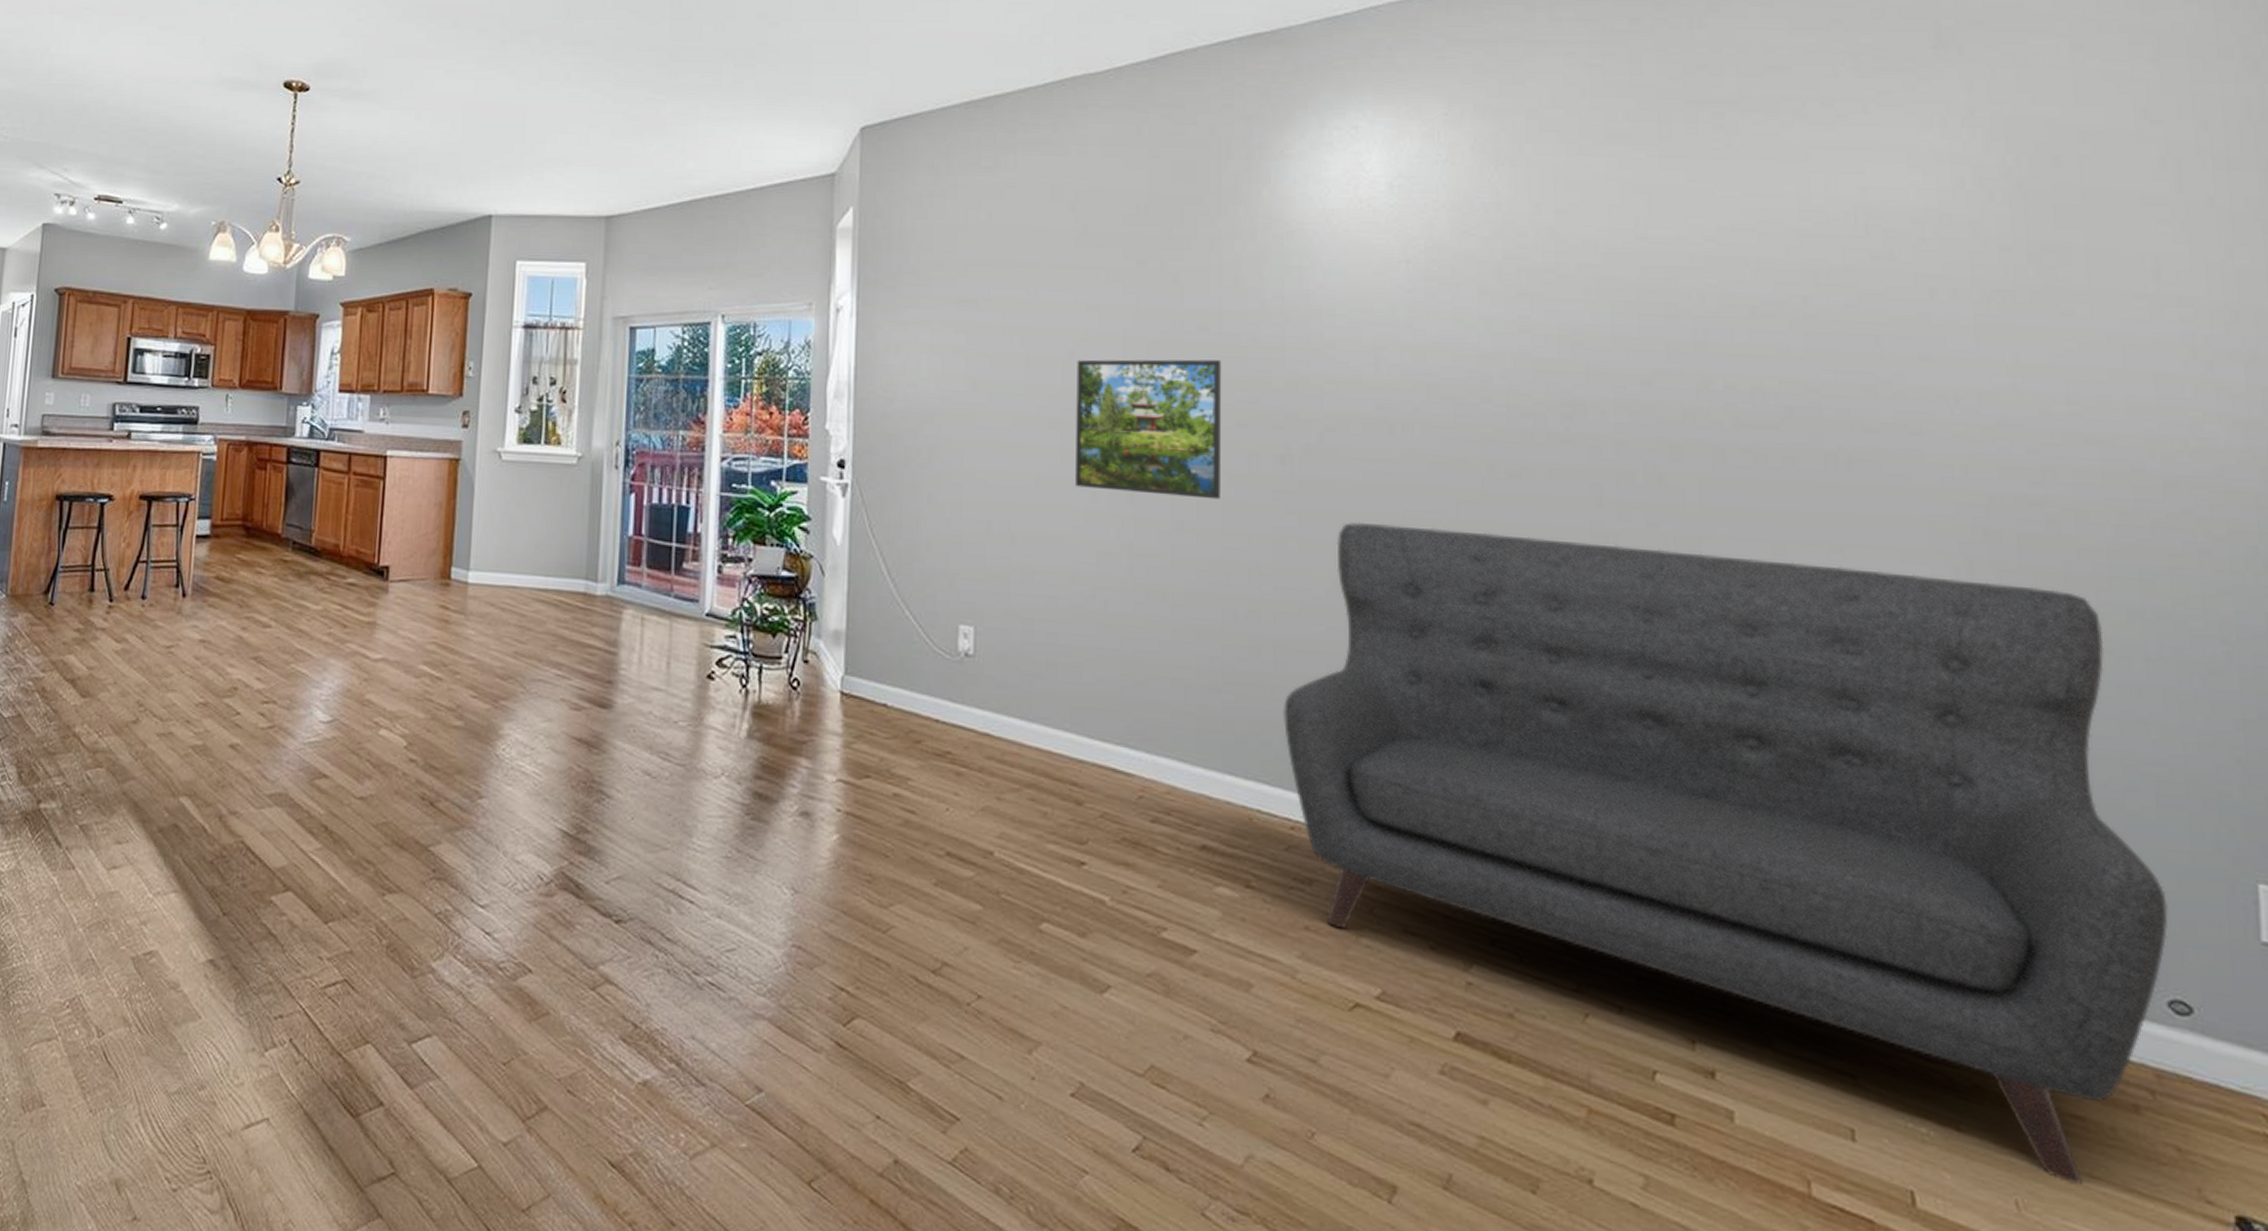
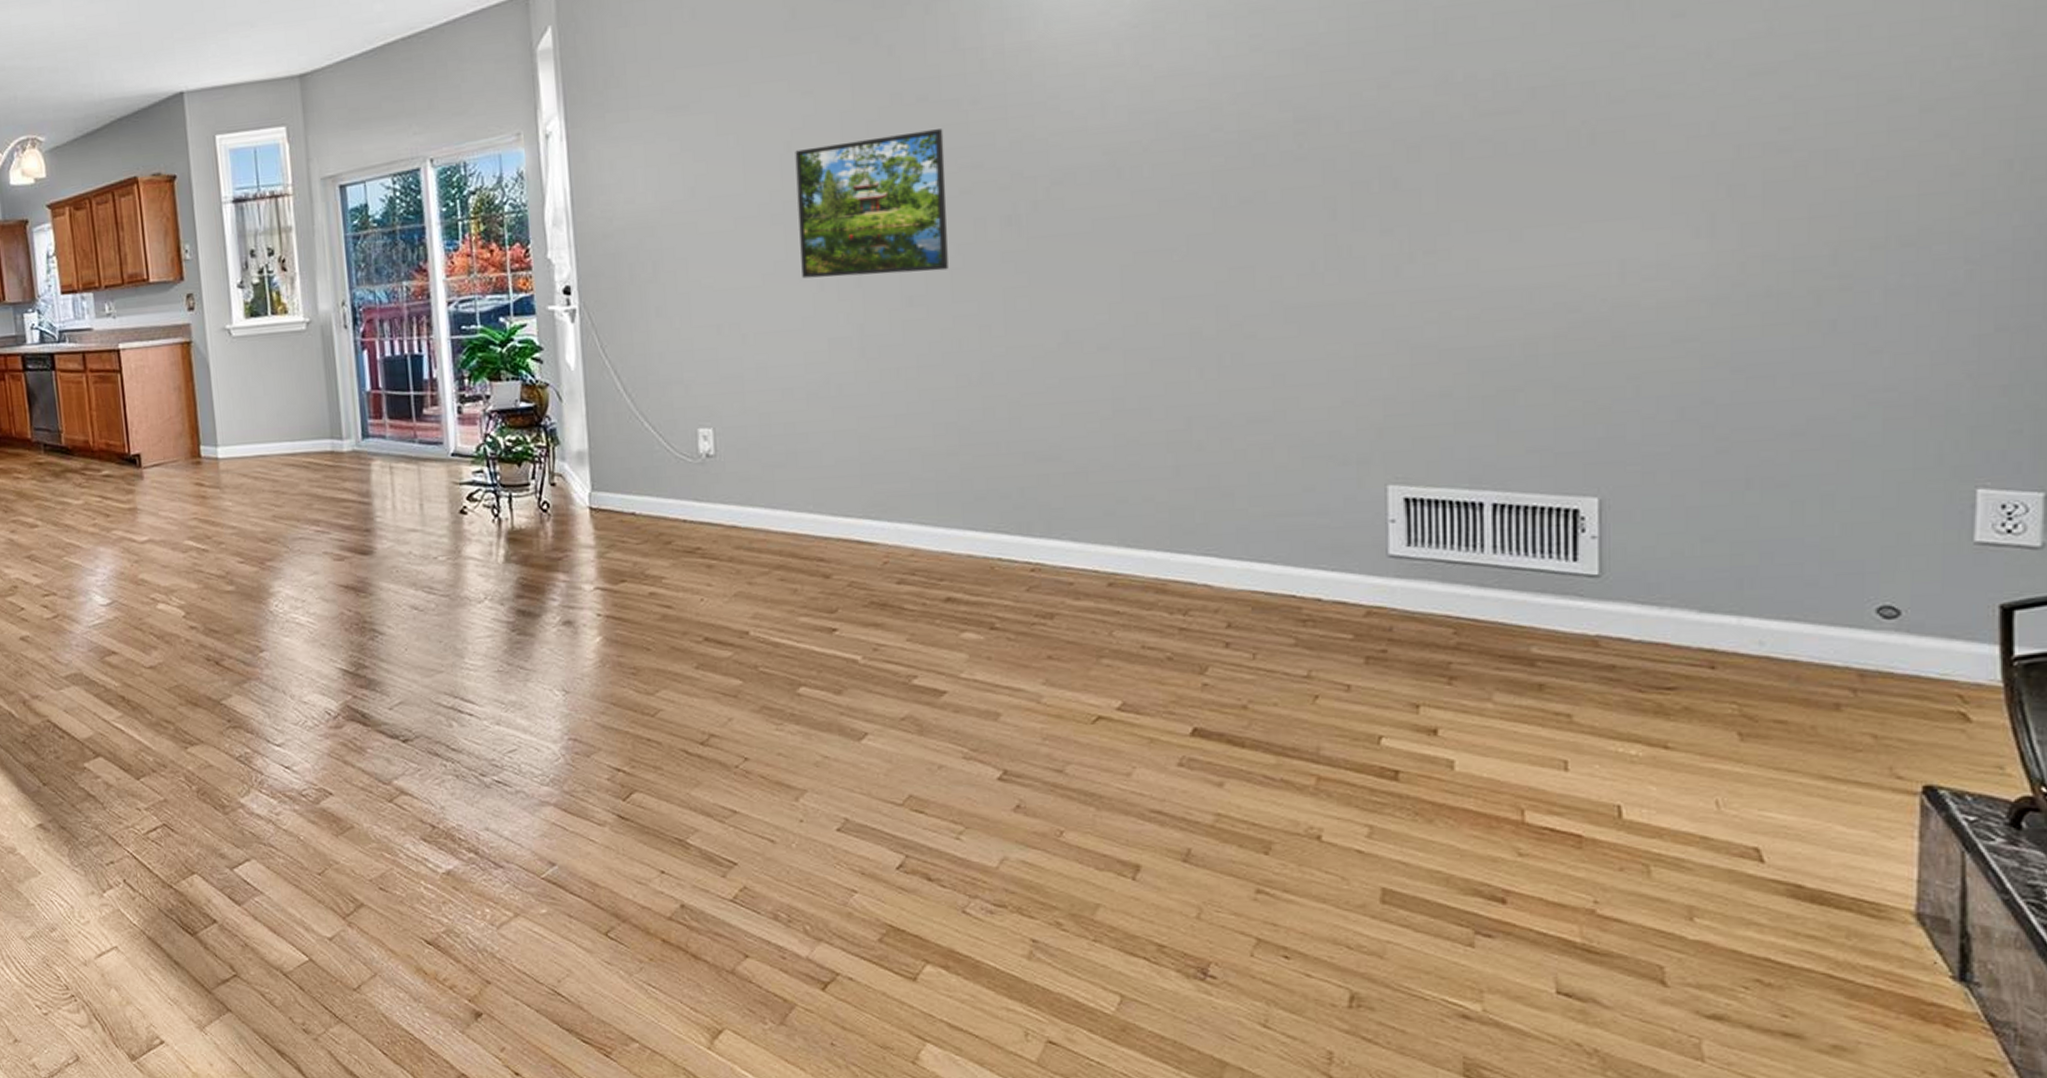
sofa: present [1282,522,2168,1184] -> none [1019,234,1885,779]

